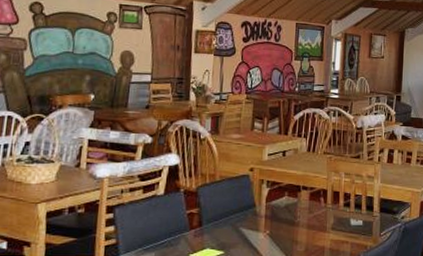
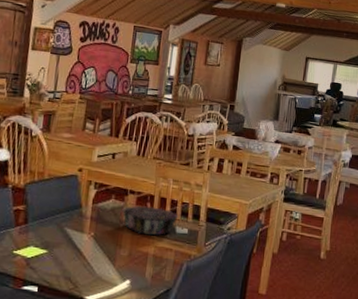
decorative bowl: none [296,201,352,230] -> present [122,206,179,236]

